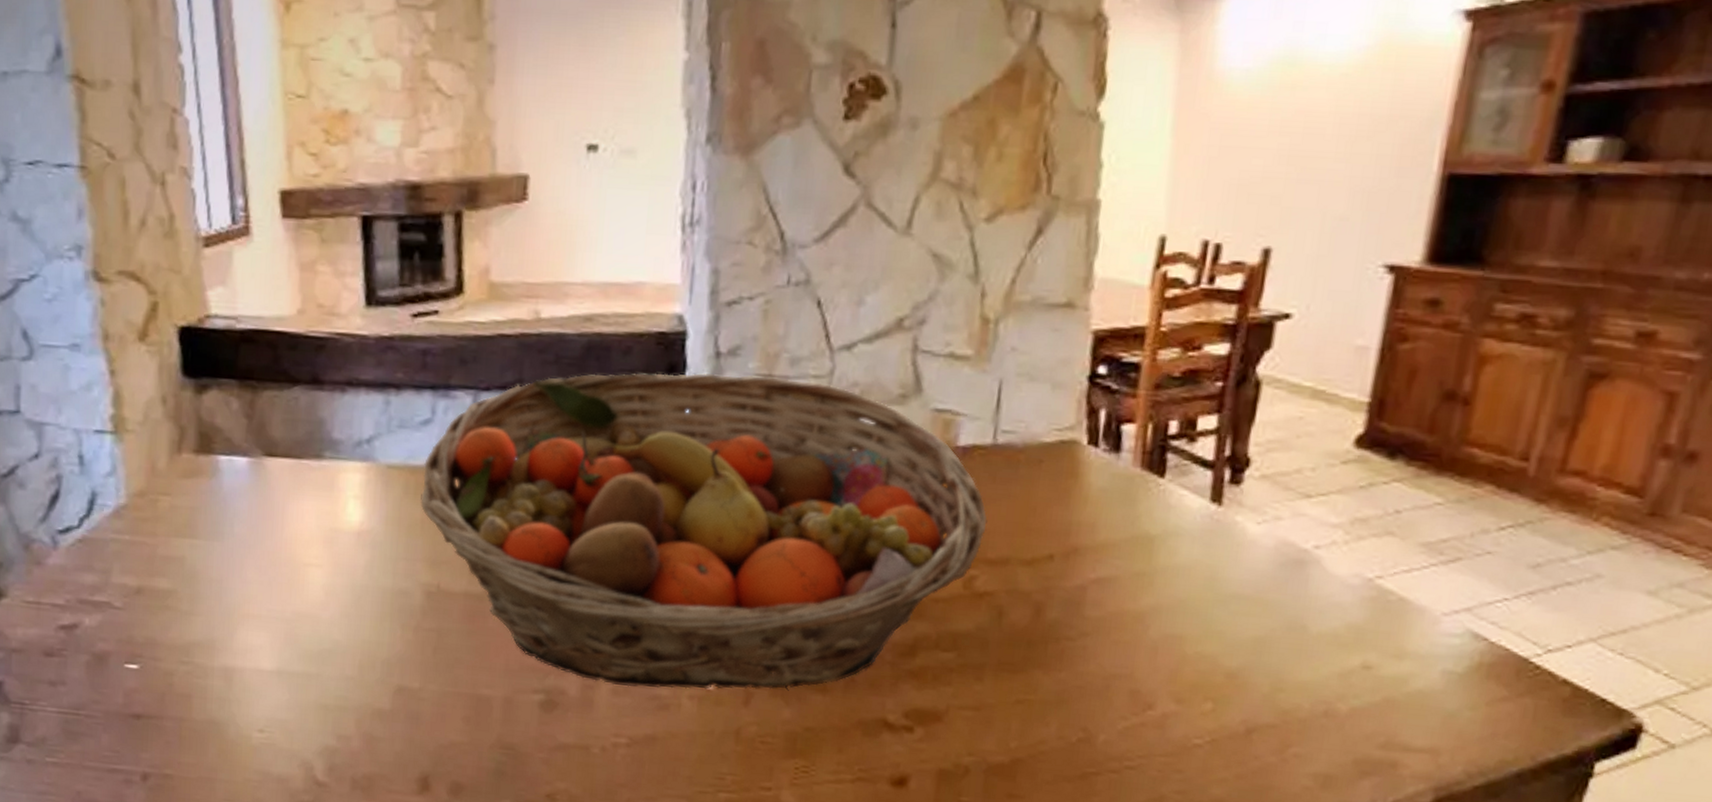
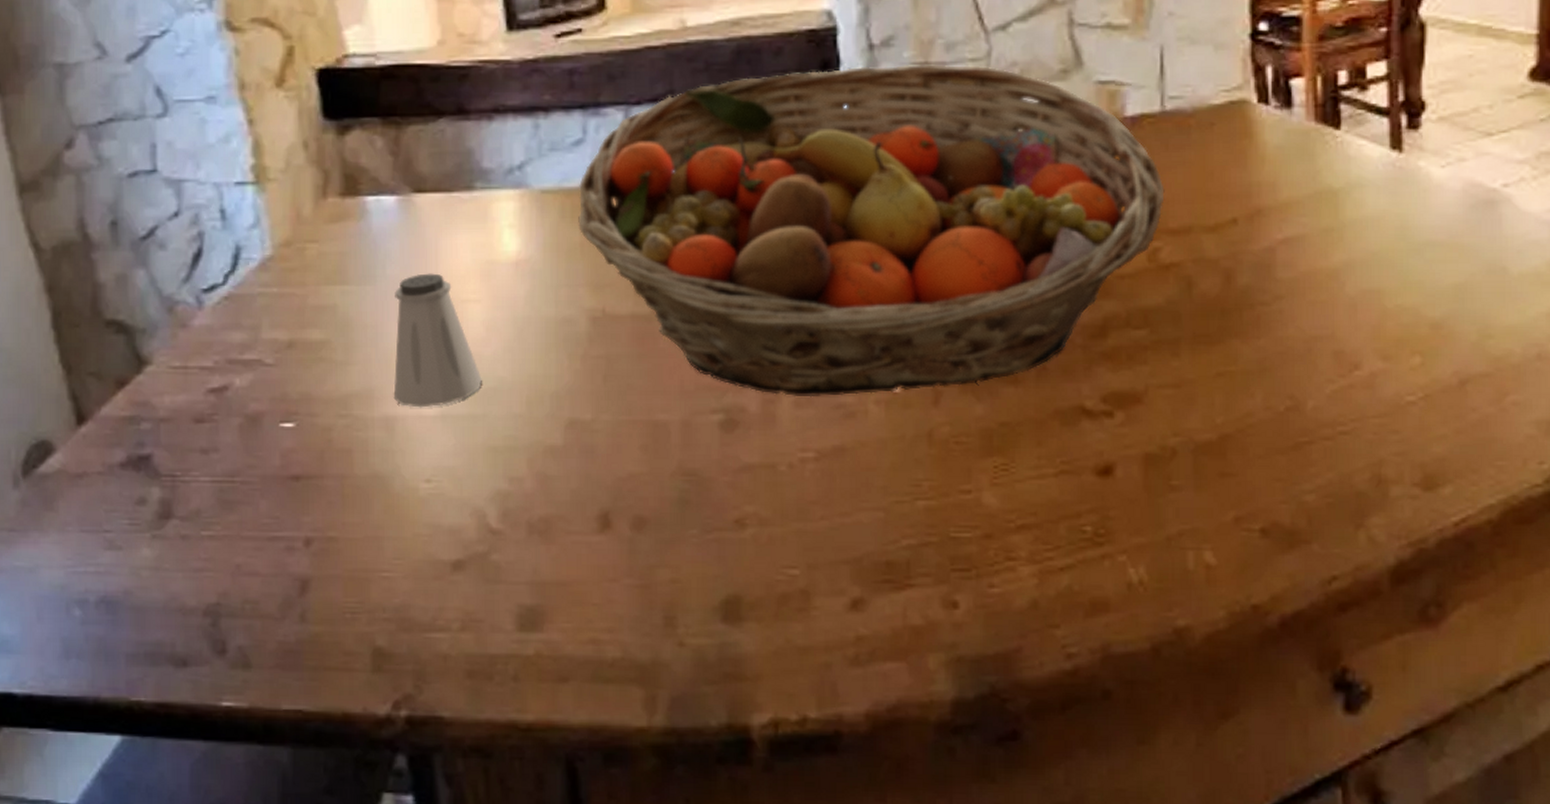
saltshaker: none [233,535,318,662] -> present [393,273,482,408]

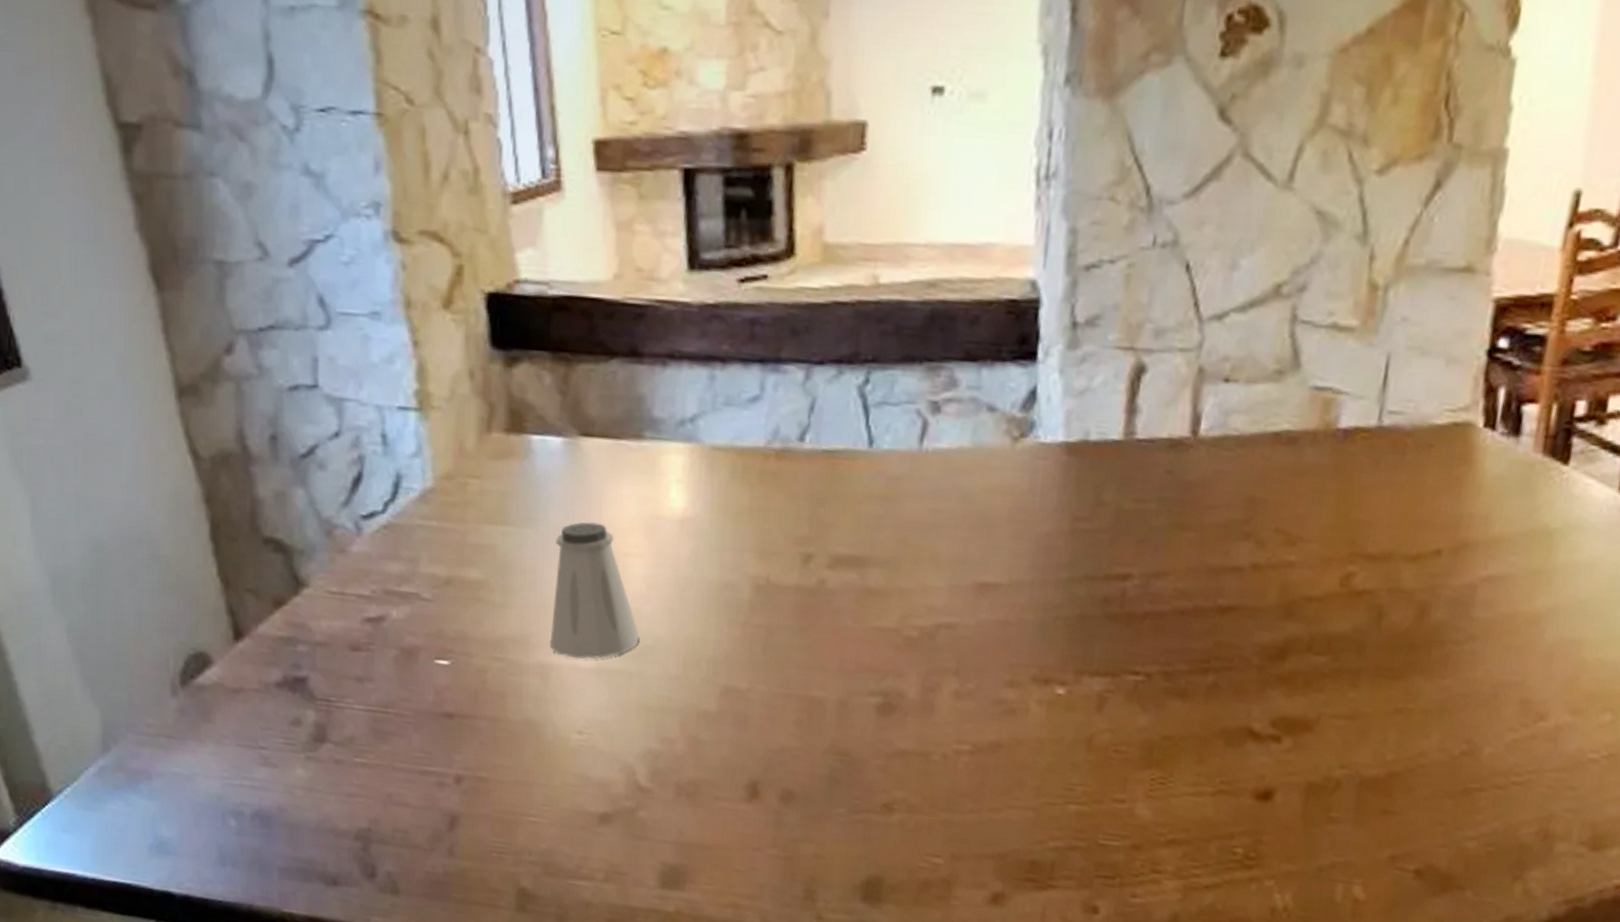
fruit basket: present [578,63,1165,397] -> none [748,345,1369,694]

